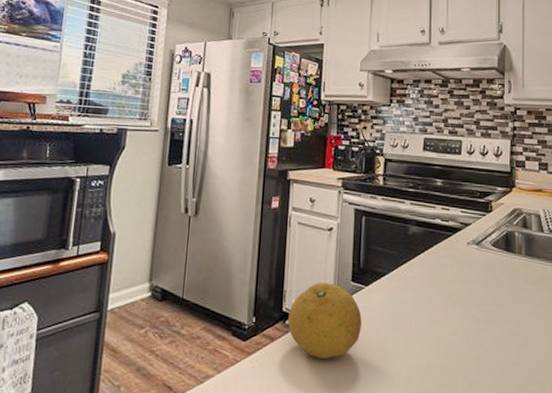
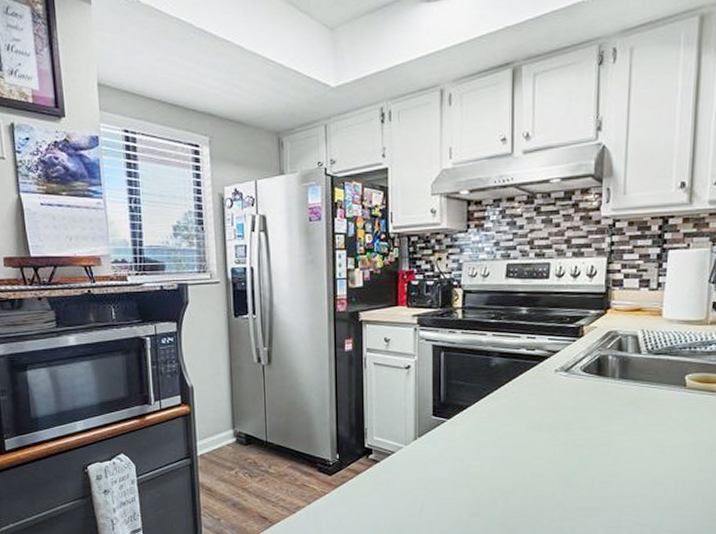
fruit: present [288,282,362,359] -> none [371,419,445,487]

